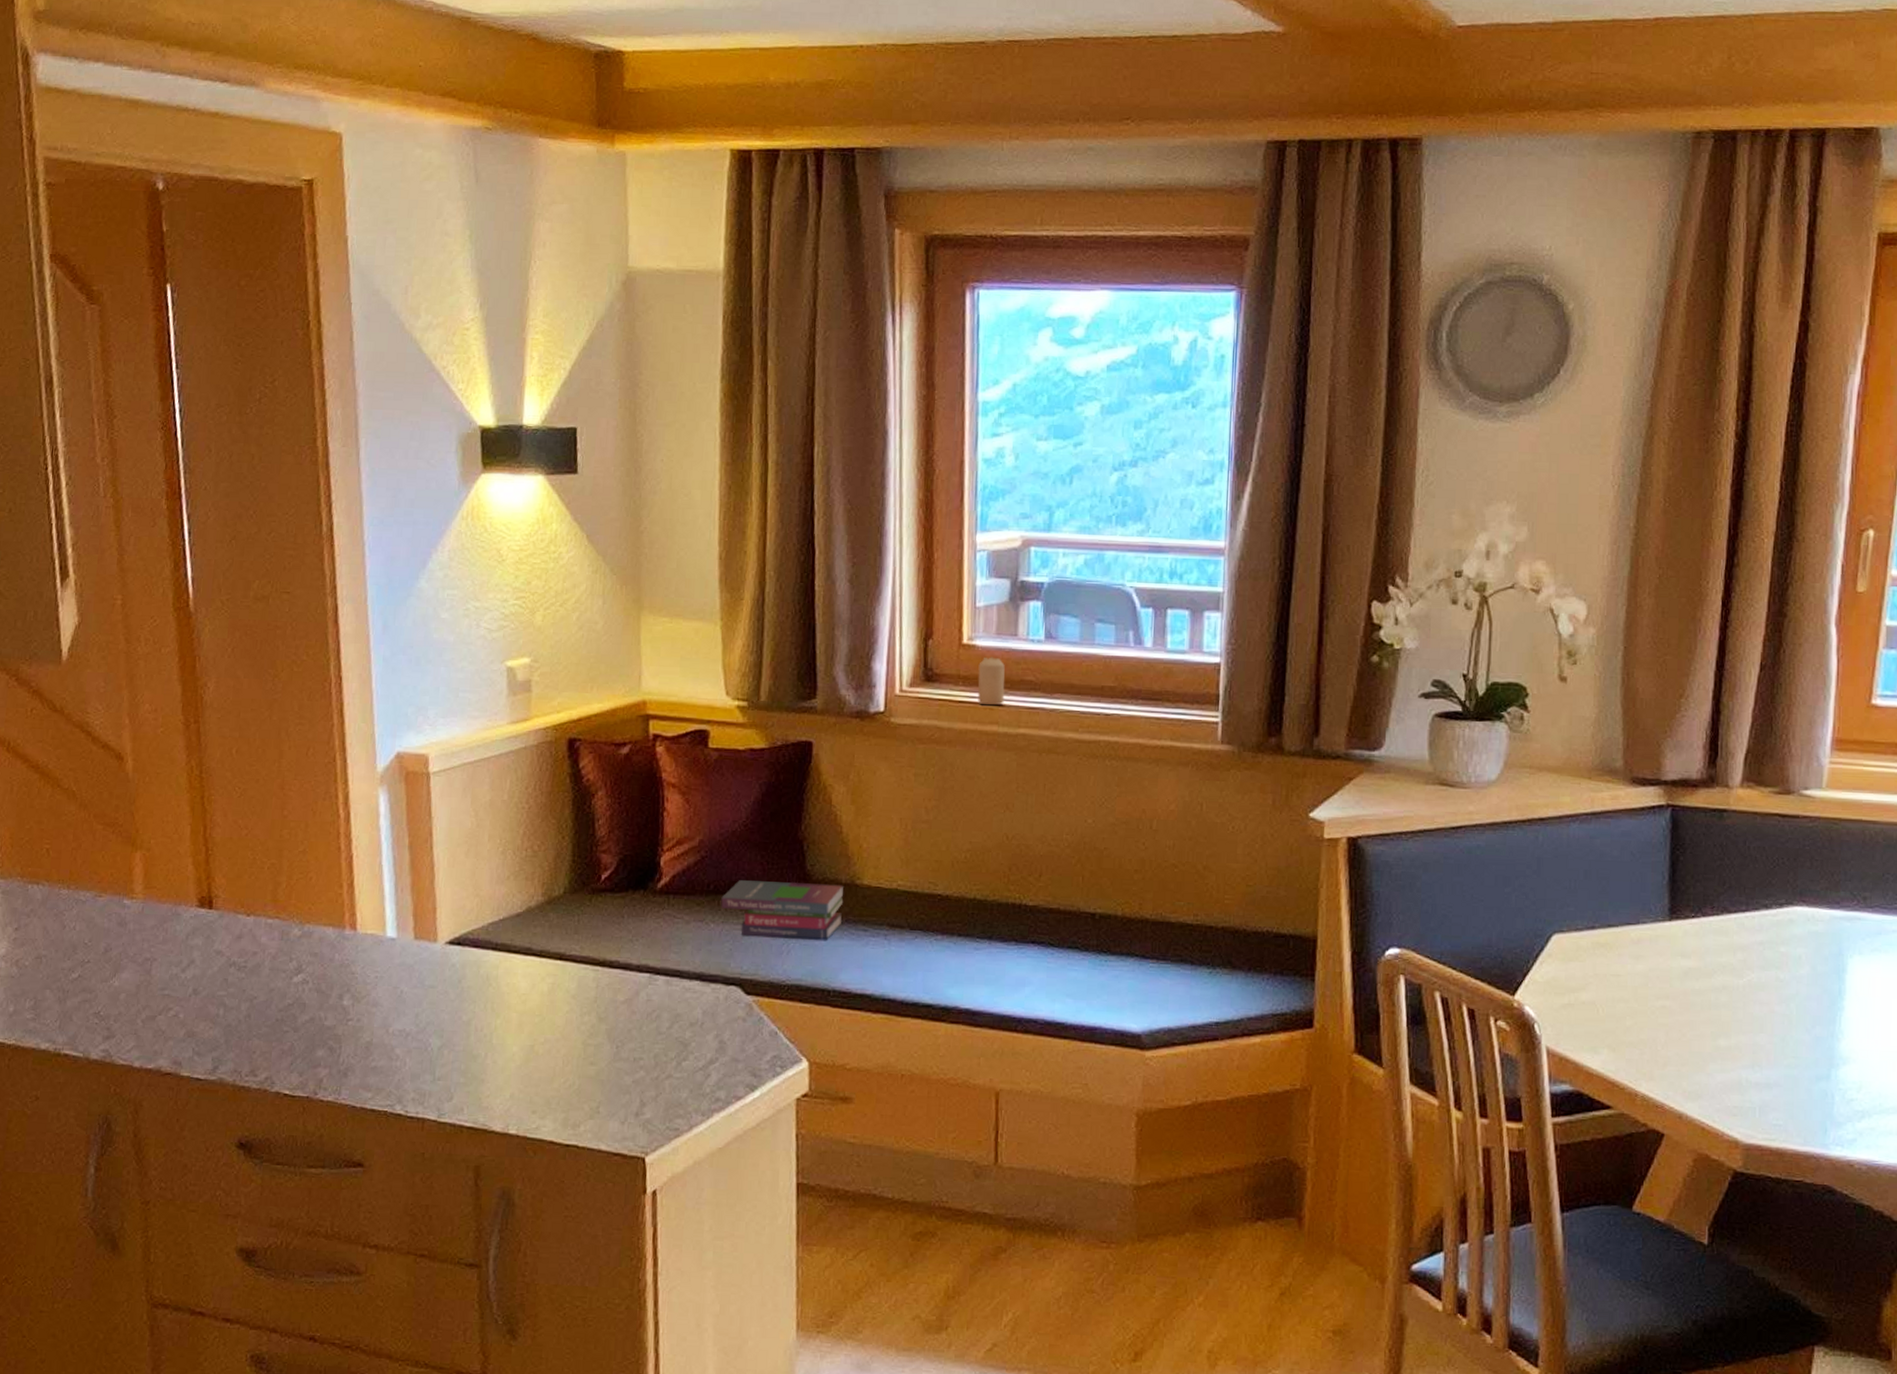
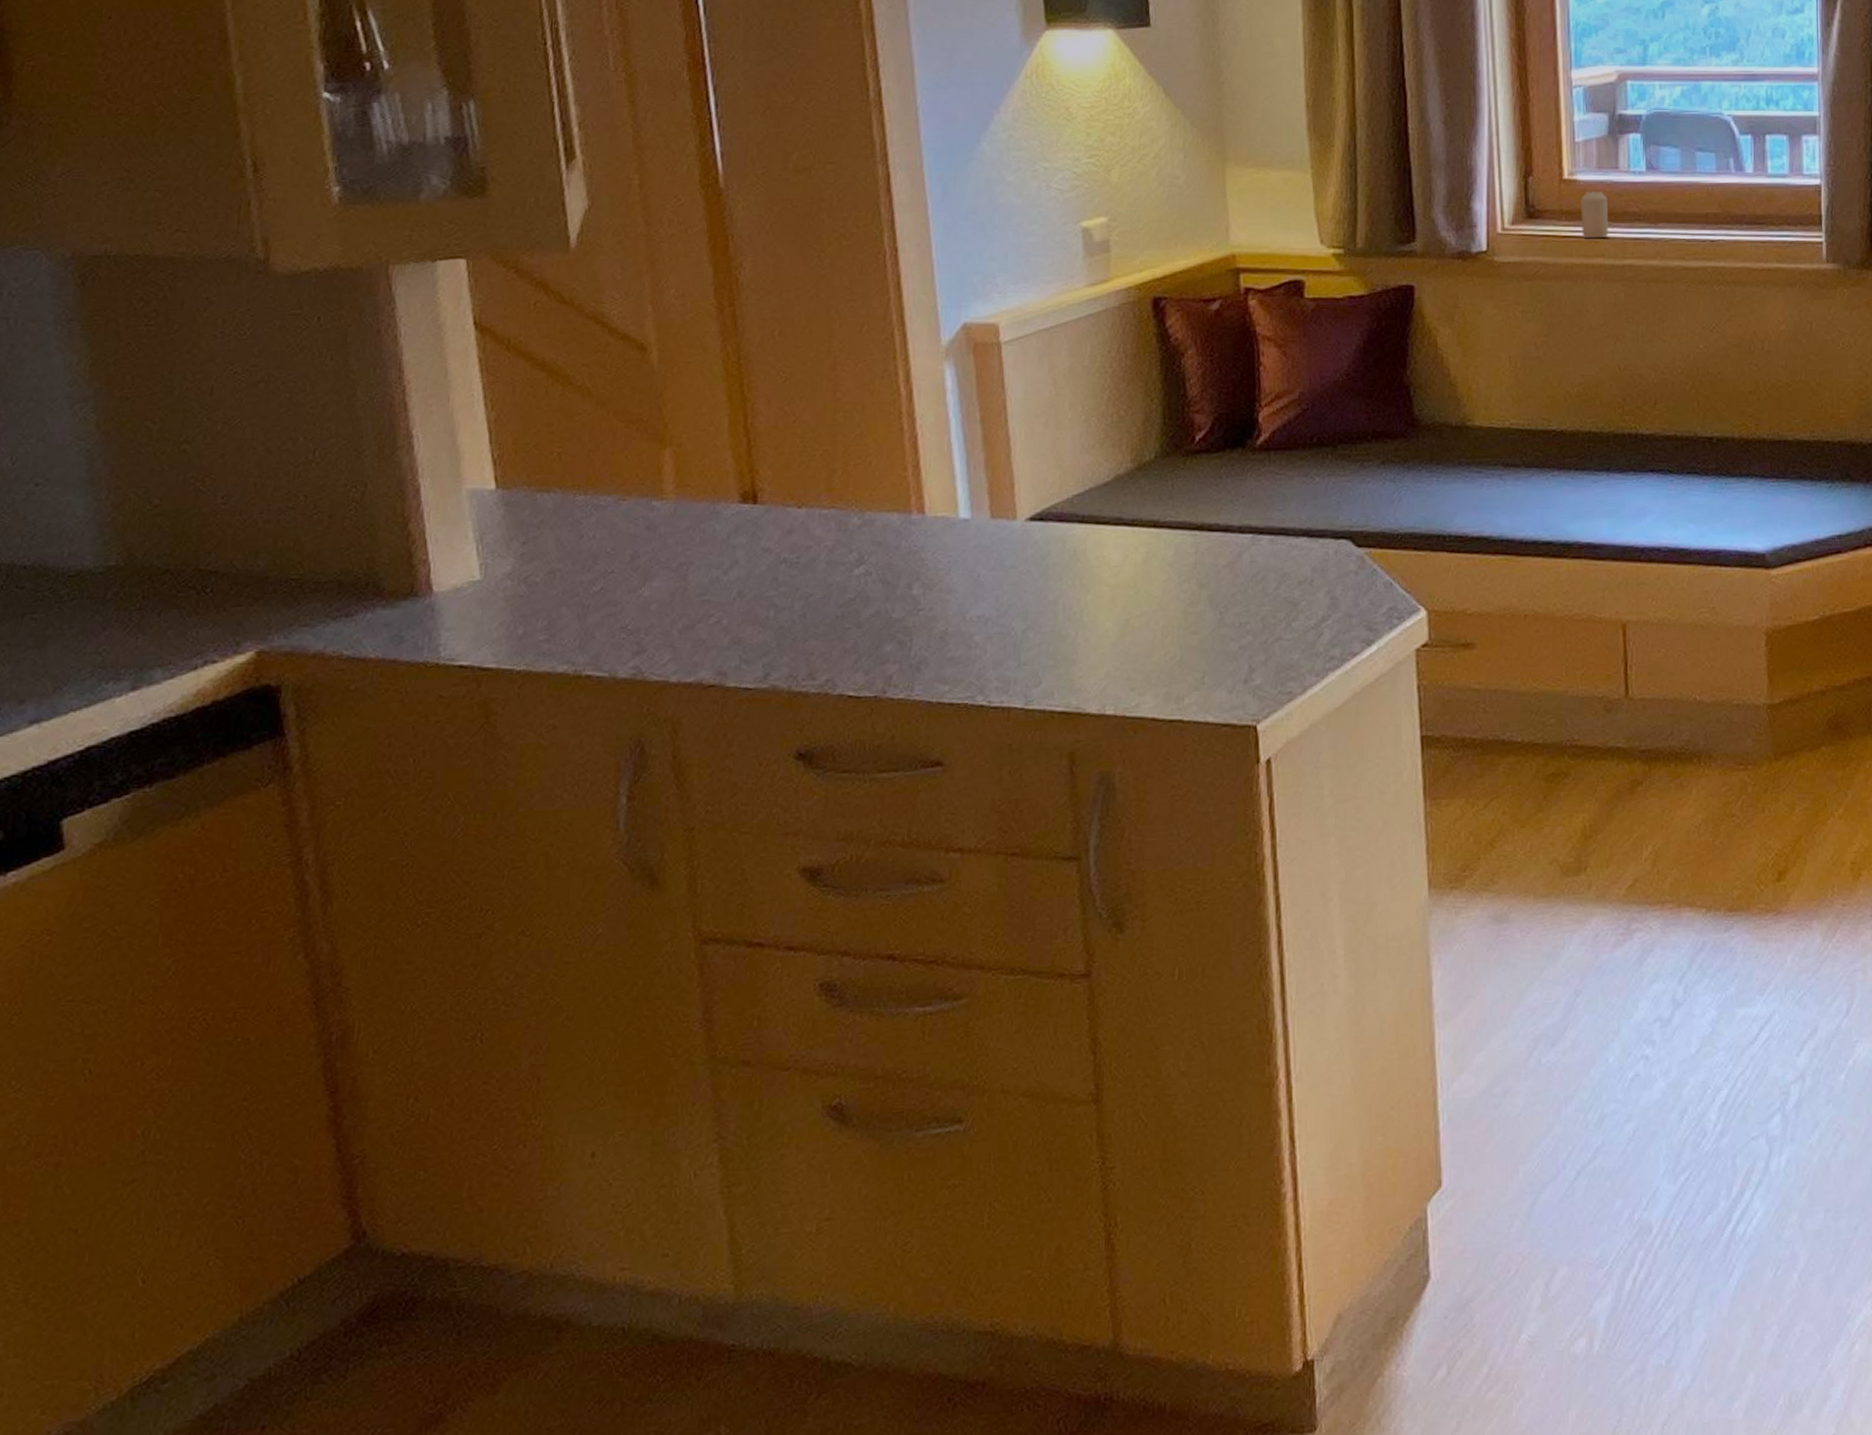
books: present [721,880,844,942] -> none [1325,428,1455,488]

